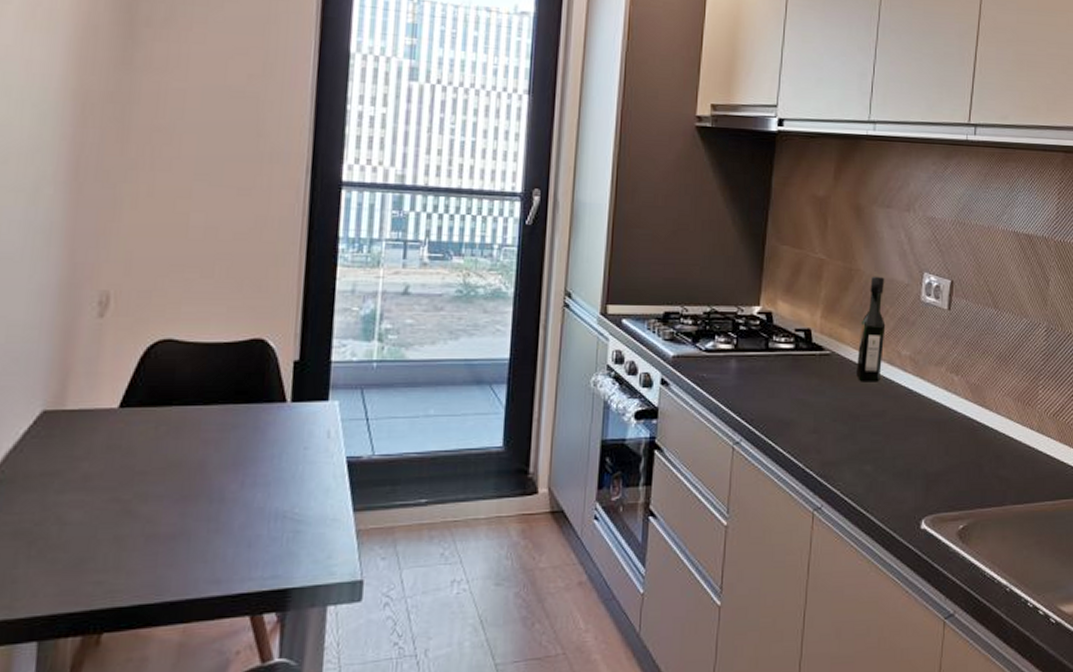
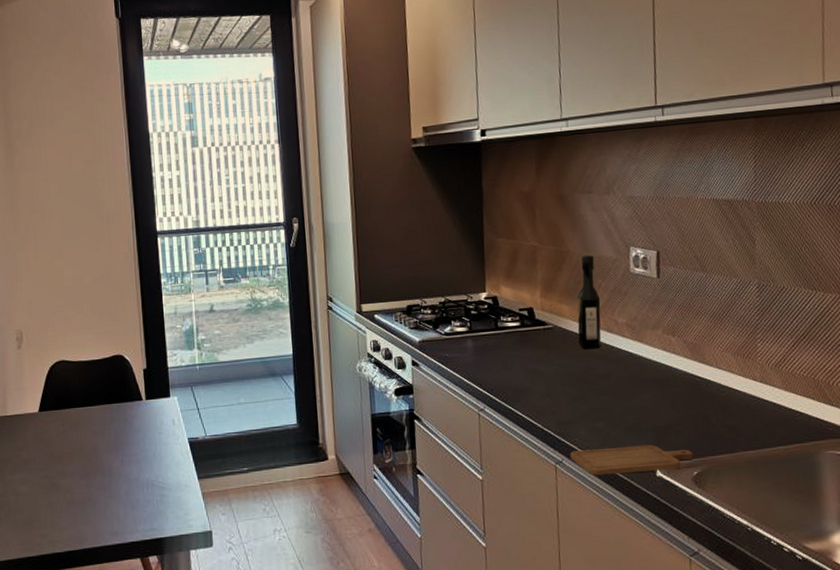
chopping board: none [830,493,962,526] -> present [569,444,694,476]

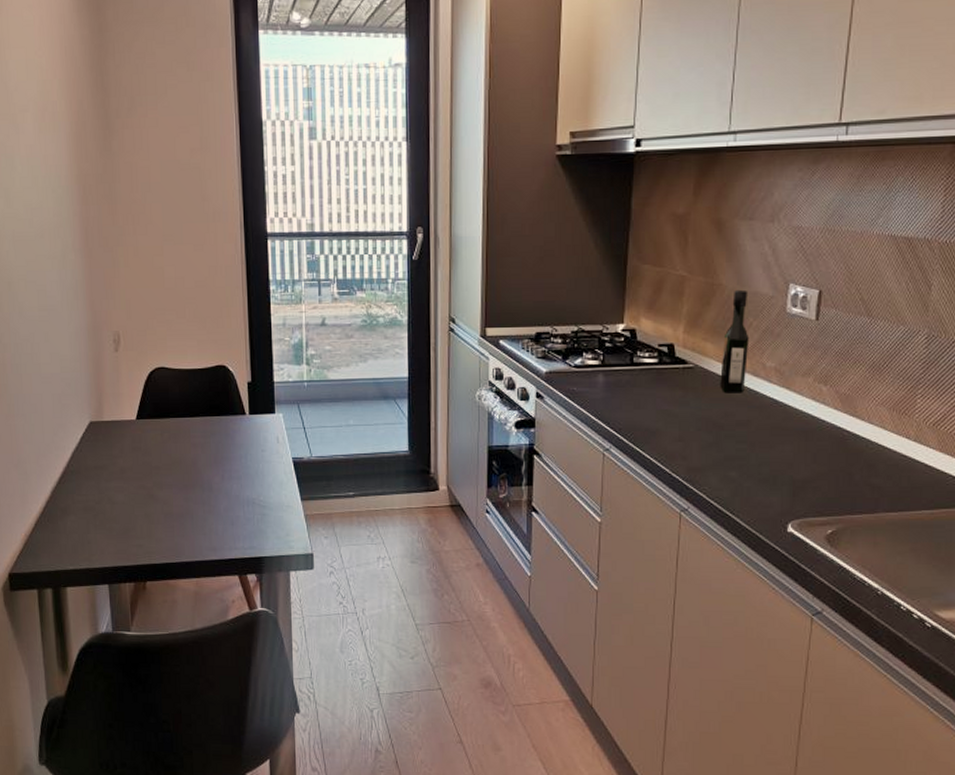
chopping board: present [569,444,694,476] -> none [696,498,830,527]

